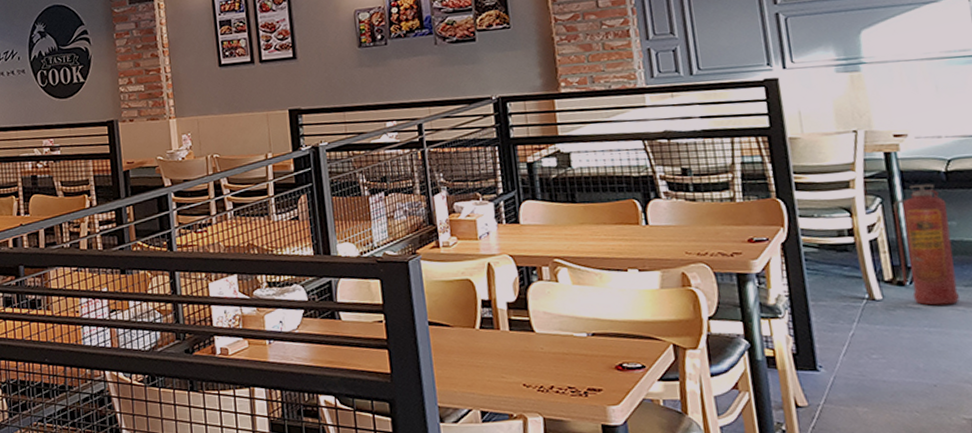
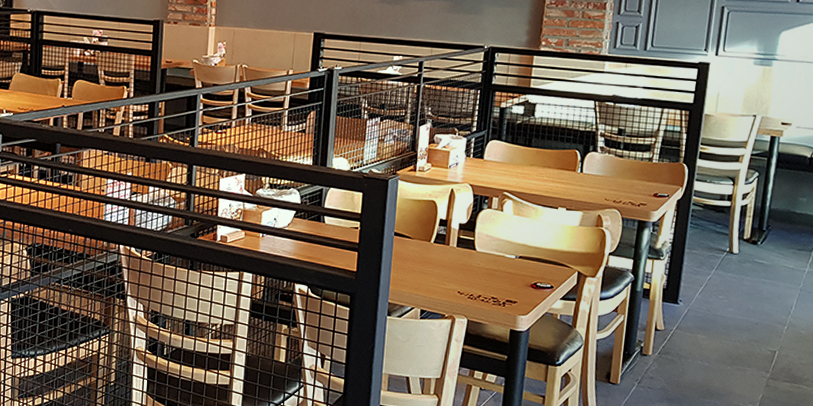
fire extinguisher: present [893,184,960,306] -> none [756,165,804,263]

